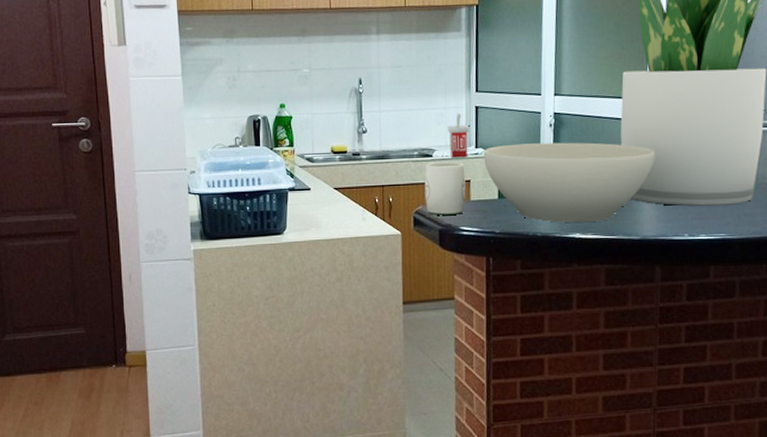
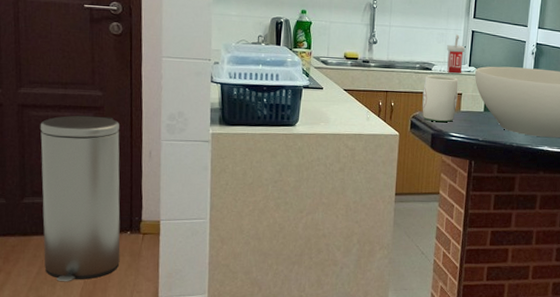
pedal bin: none [16,241,107,424] -> present [40,115,121,282]

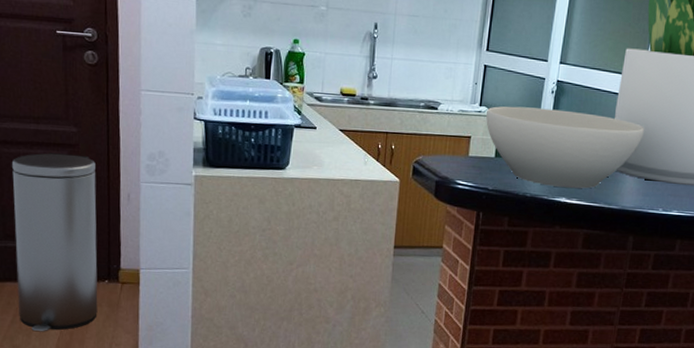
mug: present [422,74,459,123] -> none [425,114,468,169]
soap dispenser: present [446,35,465,74] -> none [454,70,476,114]

